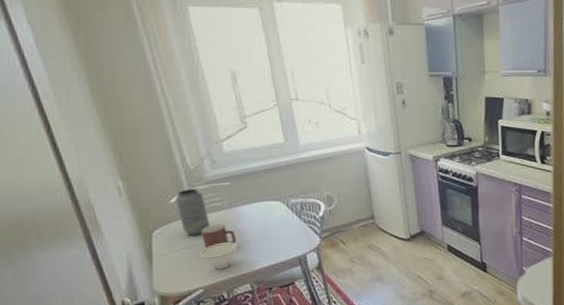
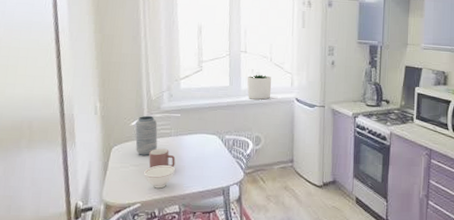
planter: none [305,124,337,155] -> present [247,74,272,100]

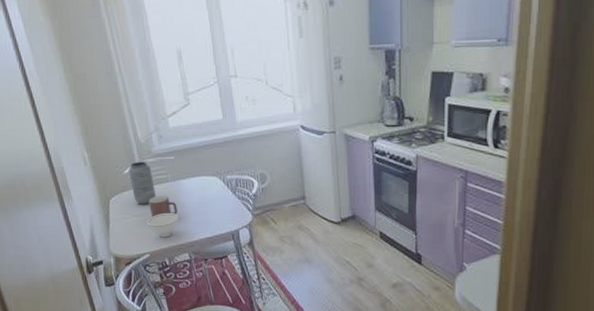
planter: present [247,74,272,100] -> none [242,101,272,132]

